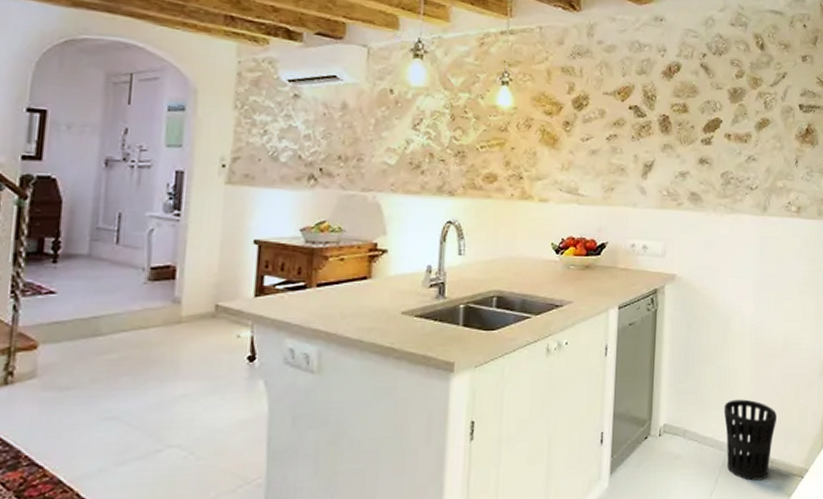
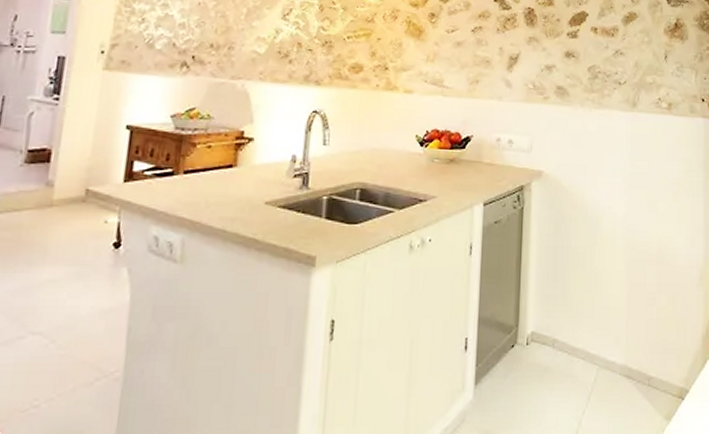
wastebasket: present [723,399,777,481] -> none [595,308,652,400]

